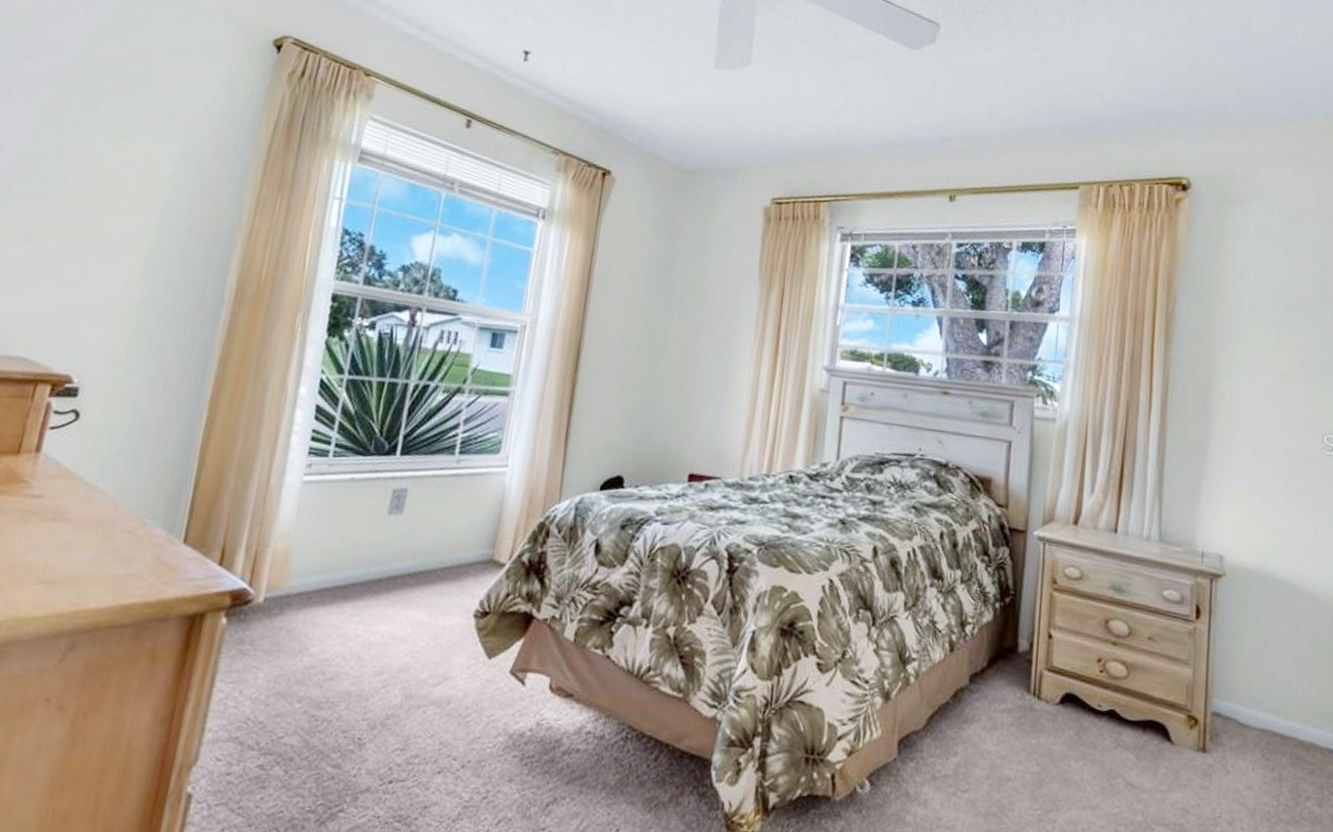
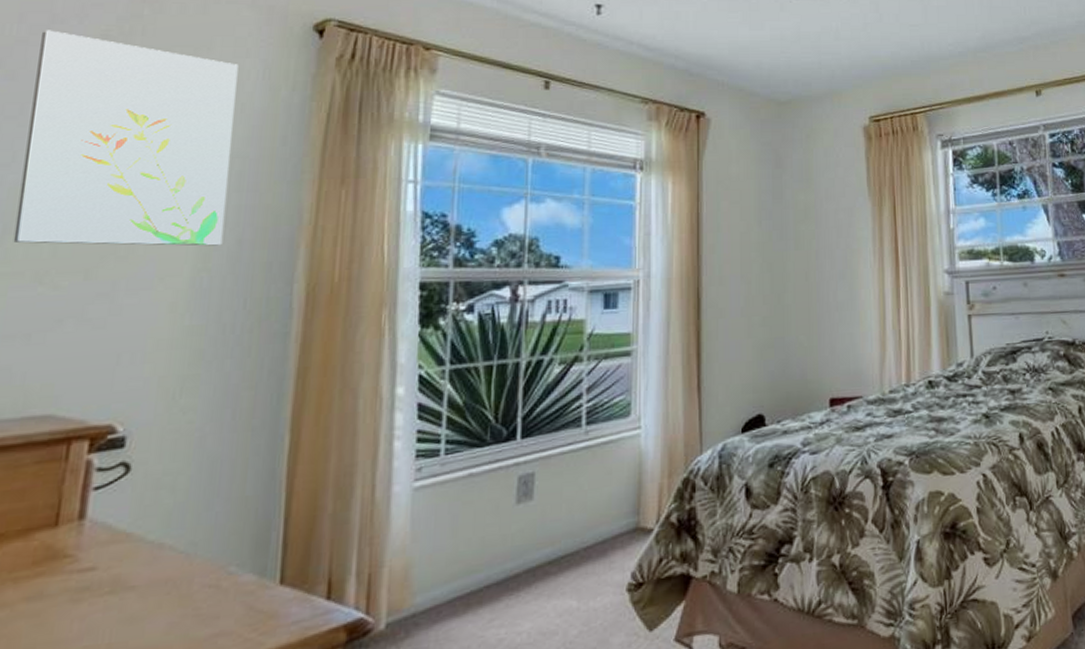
wall art: none [13,17,207,232] -> present [13,30,239,246]

